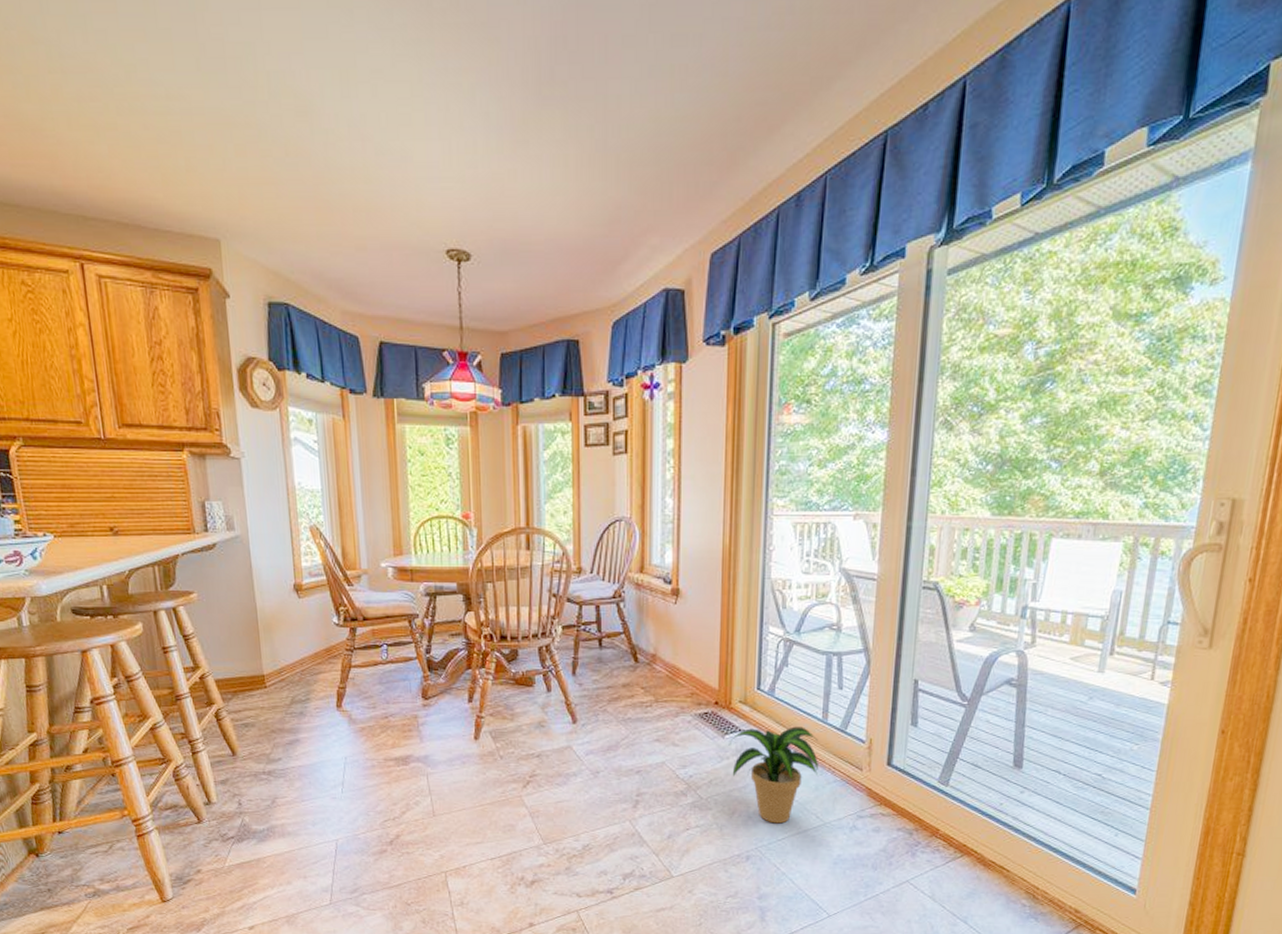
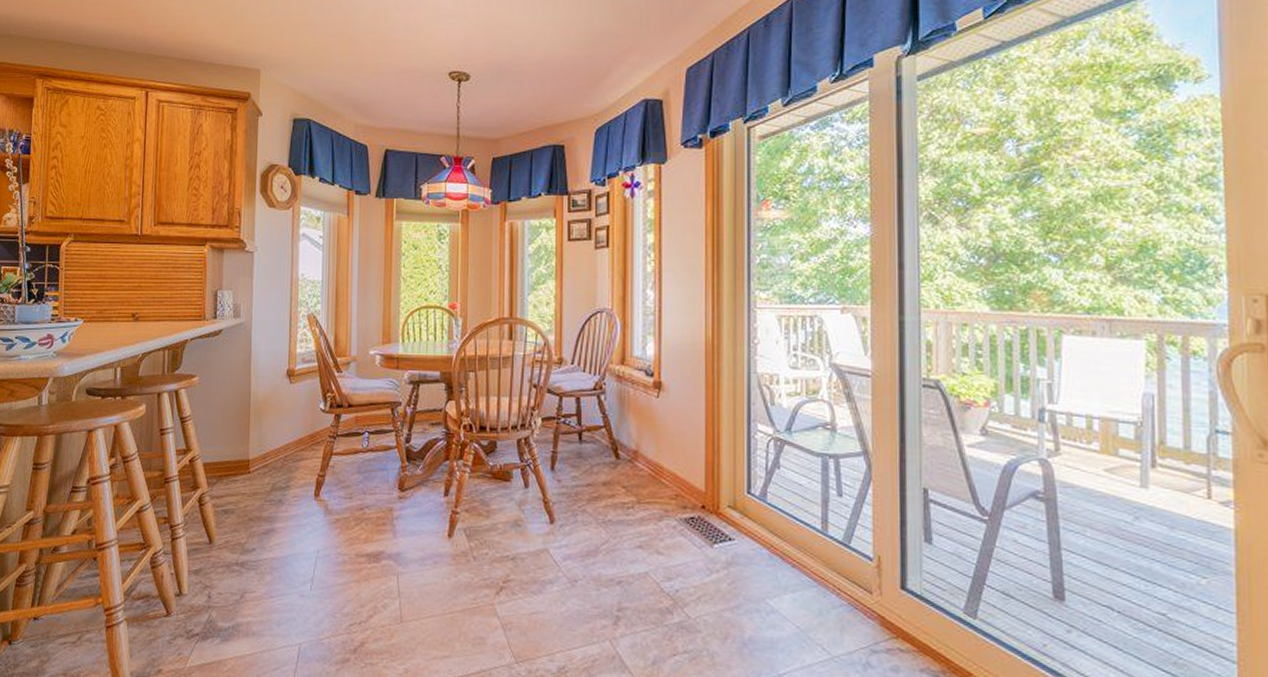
potted plant: present [728,726,819,824] -> none [718,537,822,655]

